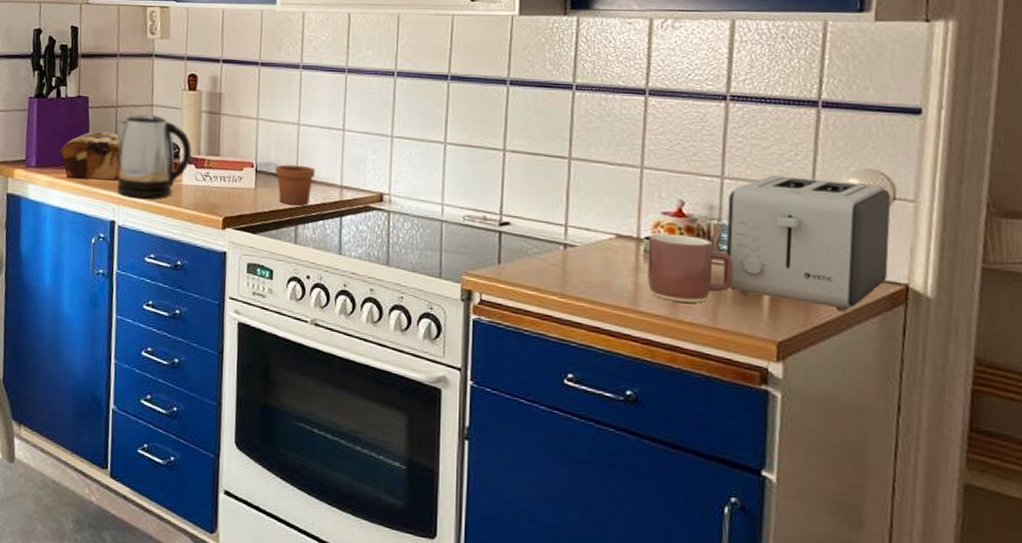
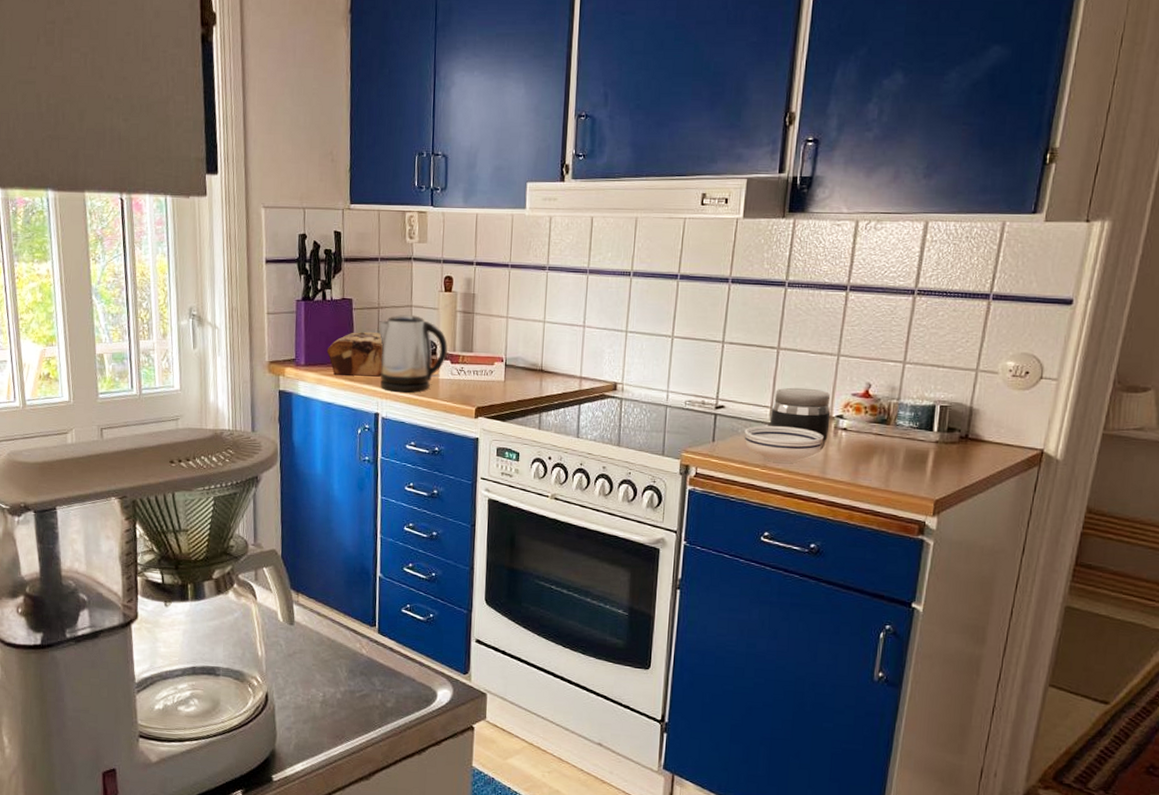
flower pot: present [275,164,316,206] -> none [522,358,559,396]
bowl: none [535,246,632,293] -> present [744,425,824,464]
jar: none [565,203,638,277] -> present [769,387,831,450]
mug: present [648,233,734,303] -> none [835,412,907,470]
toaster: present [725,175,891,312] -> none [901,360,1038,474]

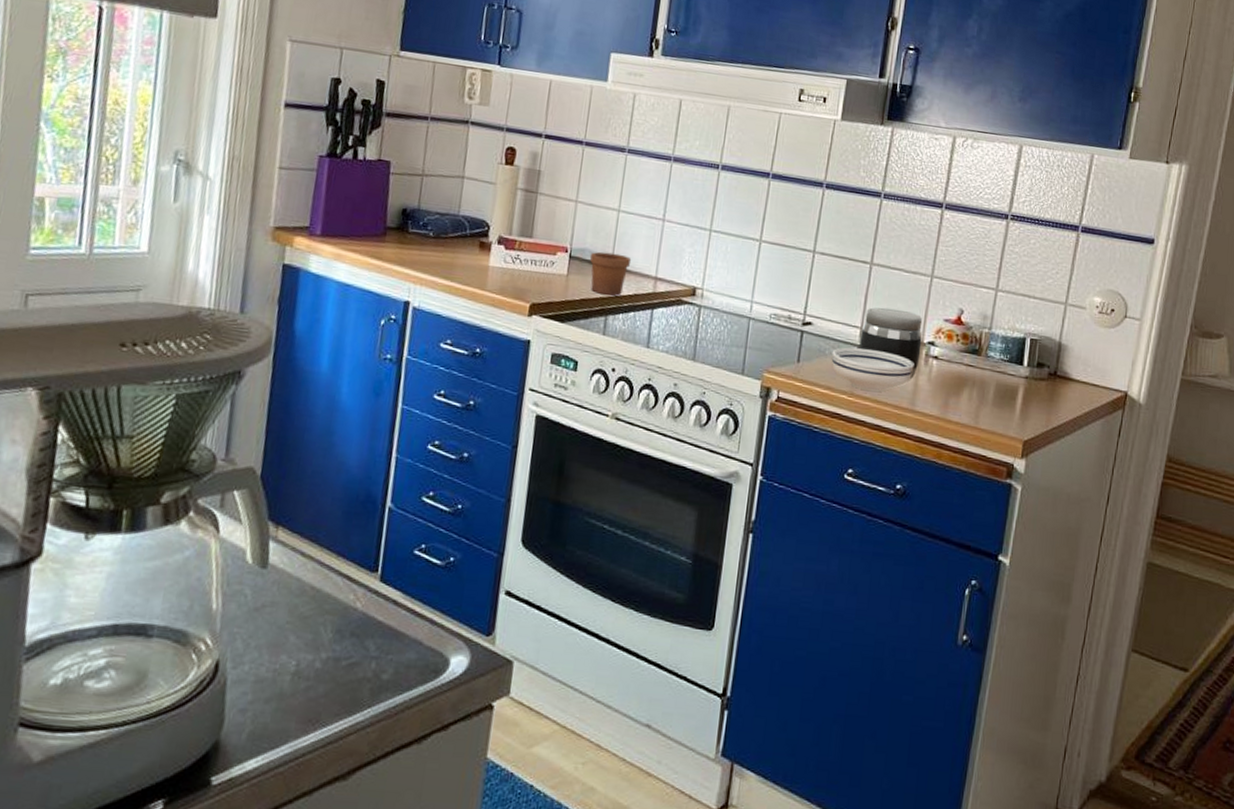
bread loaf: present [326,331,384,377] -> none [351,201,424,258]
kettle: present [378,315,448,392] -> none [415,186,503,279]
flower pot: none [522,358,559,396] -> present [590,251,632,296]

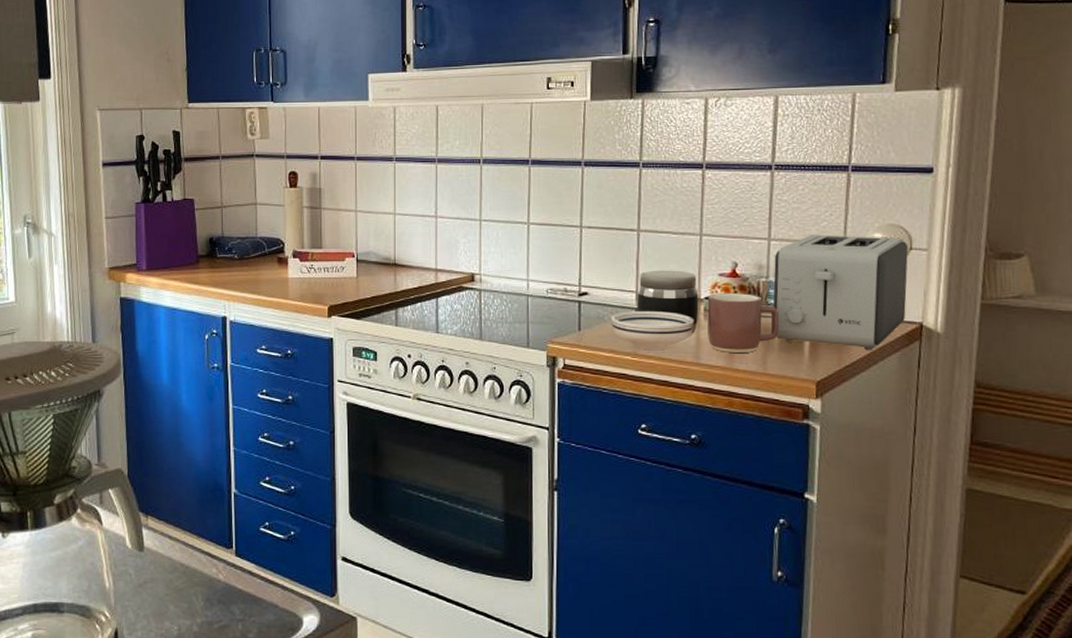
flower pot: present [590,251,632,296] -> none [374,252,412,290]
mug: none [925,339,997,405] -> present [707,293,780,353]
toaster: none [991,290,1123,415] -> present [773,235,908,351]

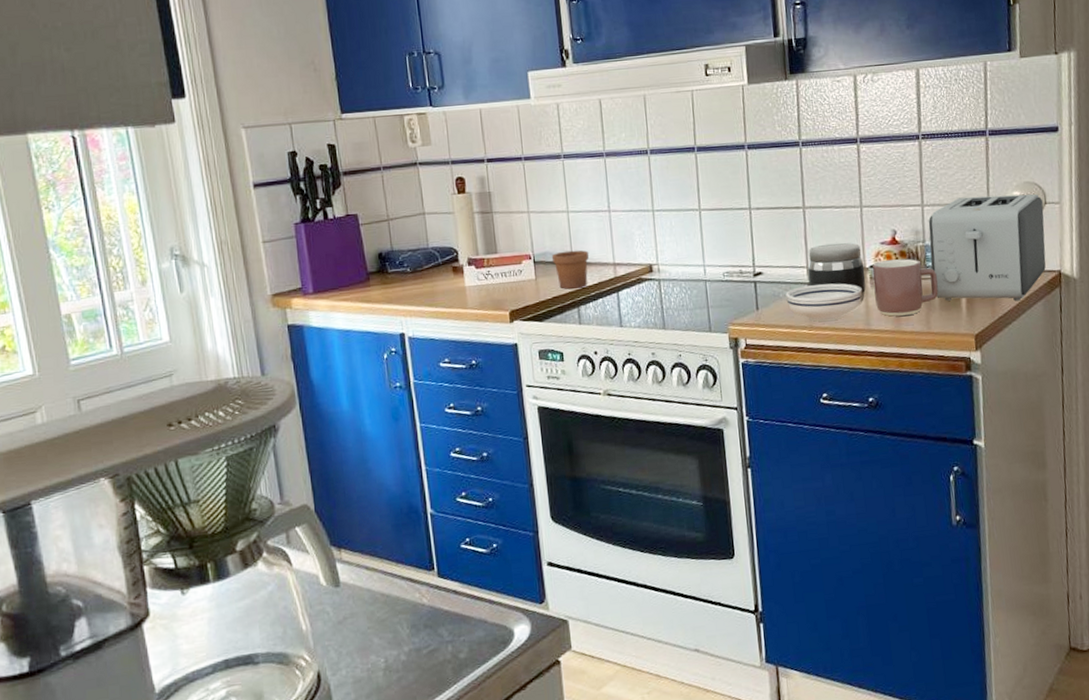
flower pot: none [374,252,412,290] -> present [551,250,589,290]

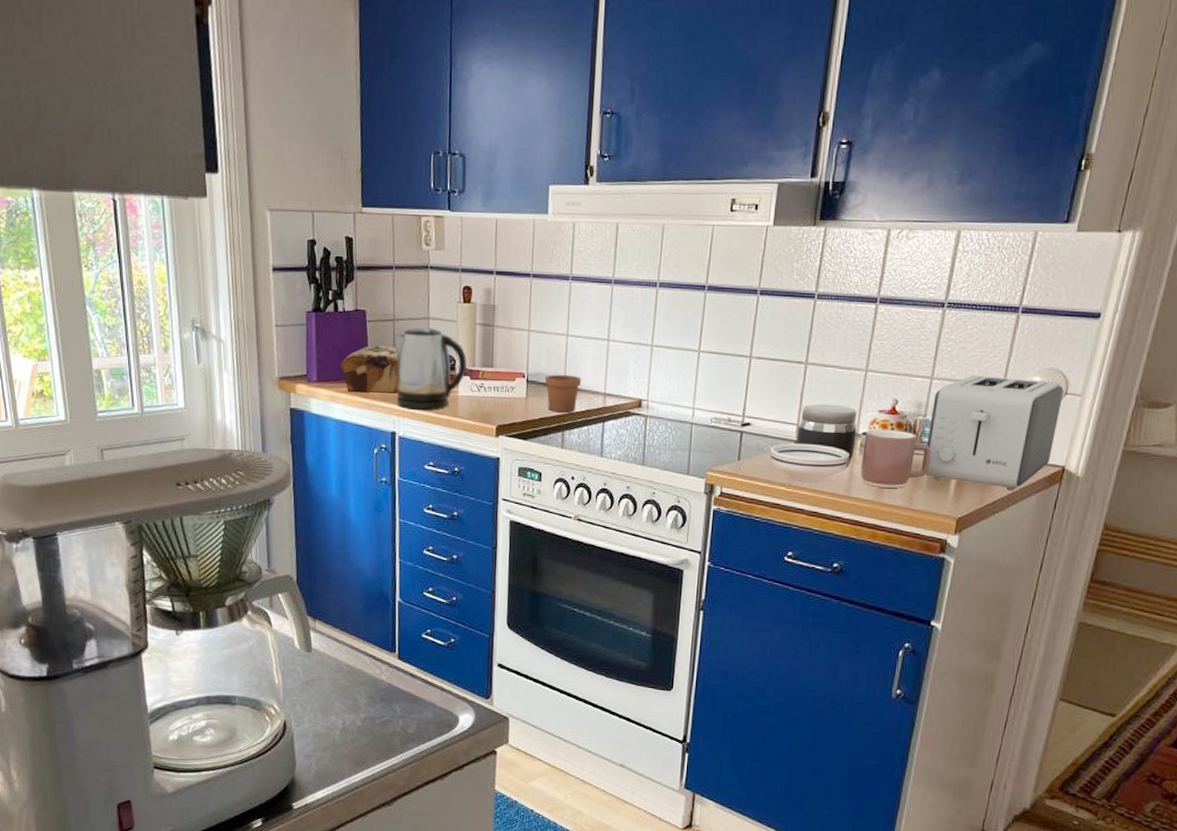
bread loaf: none [336,246,402,299] -> present [340,345,400,394]
kettle: none [390,222,470,307] -> present [393,327,467,409]

